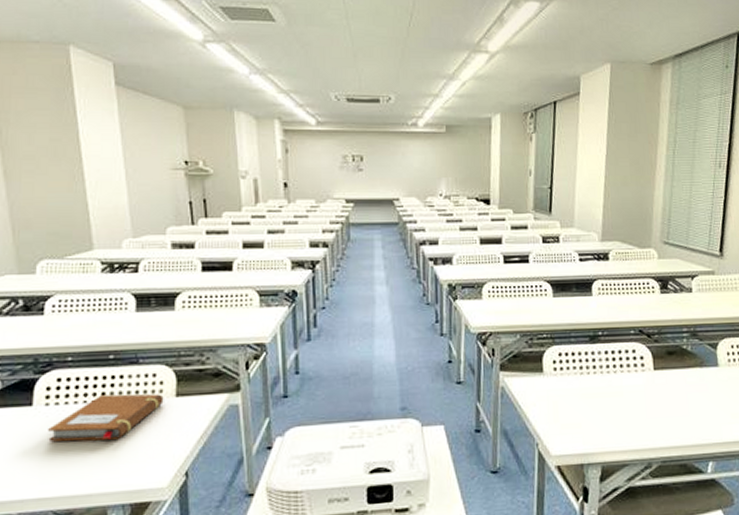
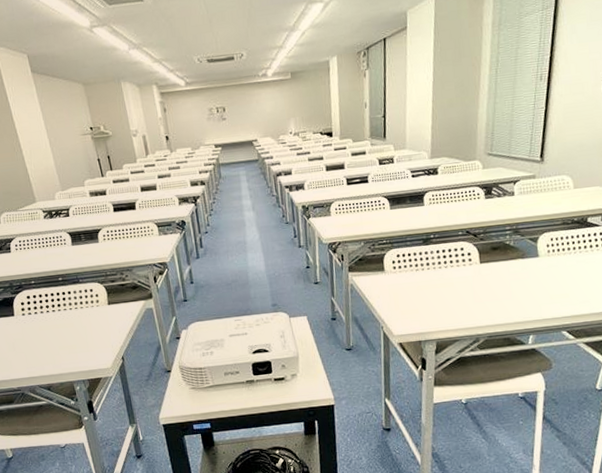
notebook: present [48,394,164,441] -> none [27,303,100,339]

